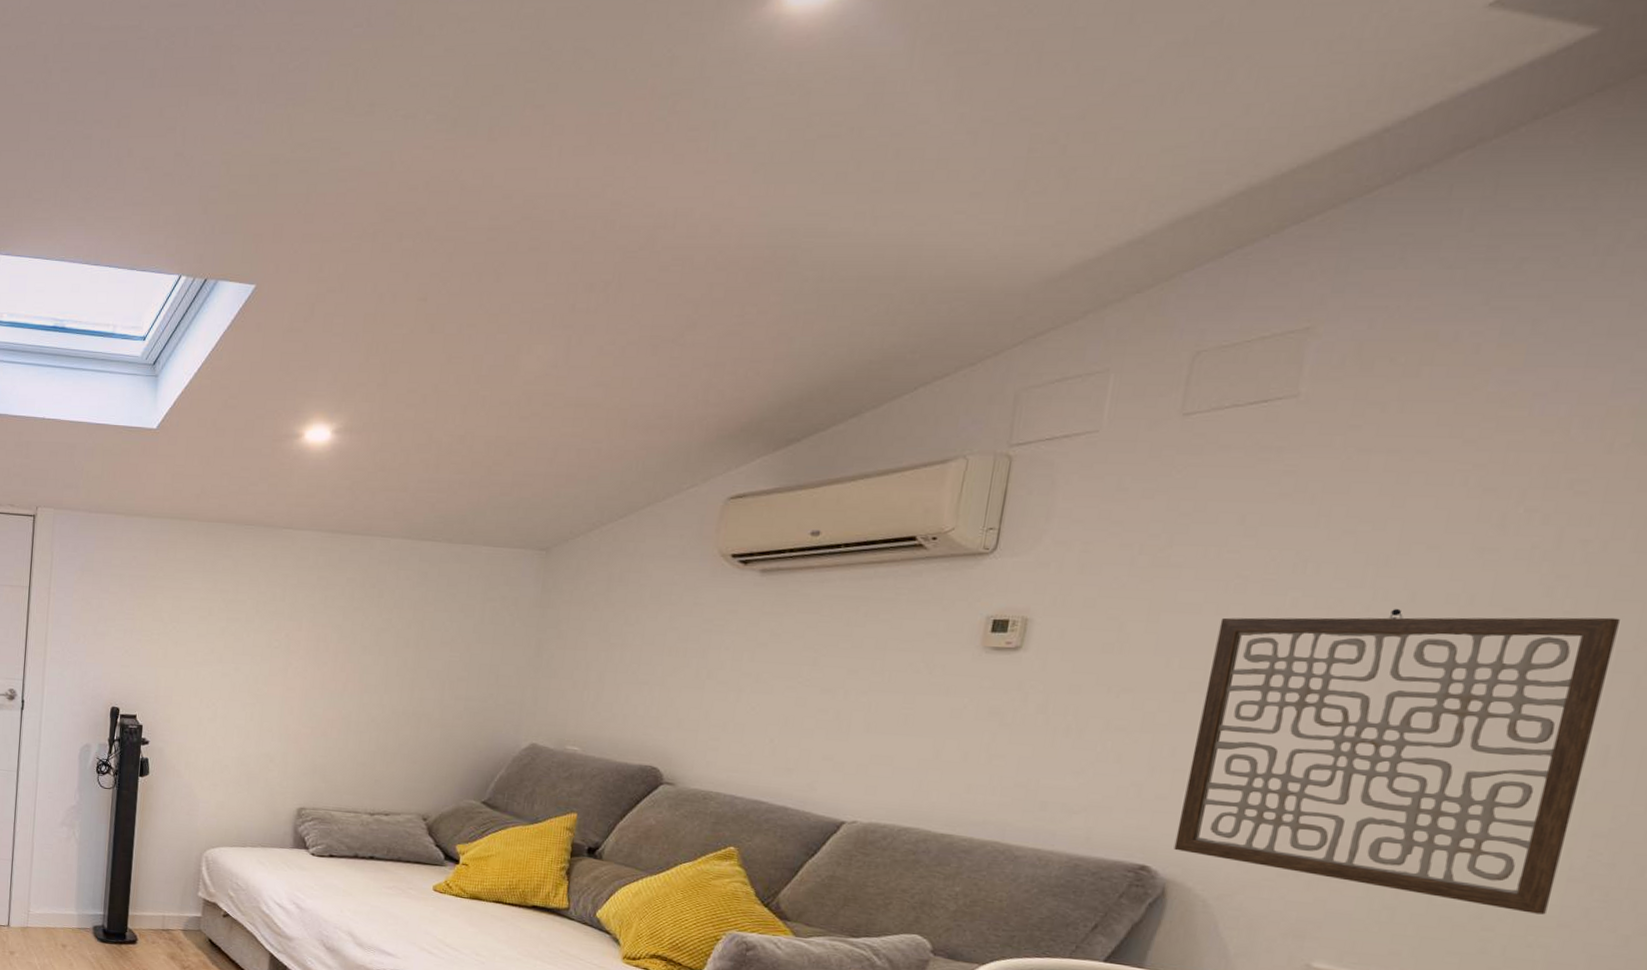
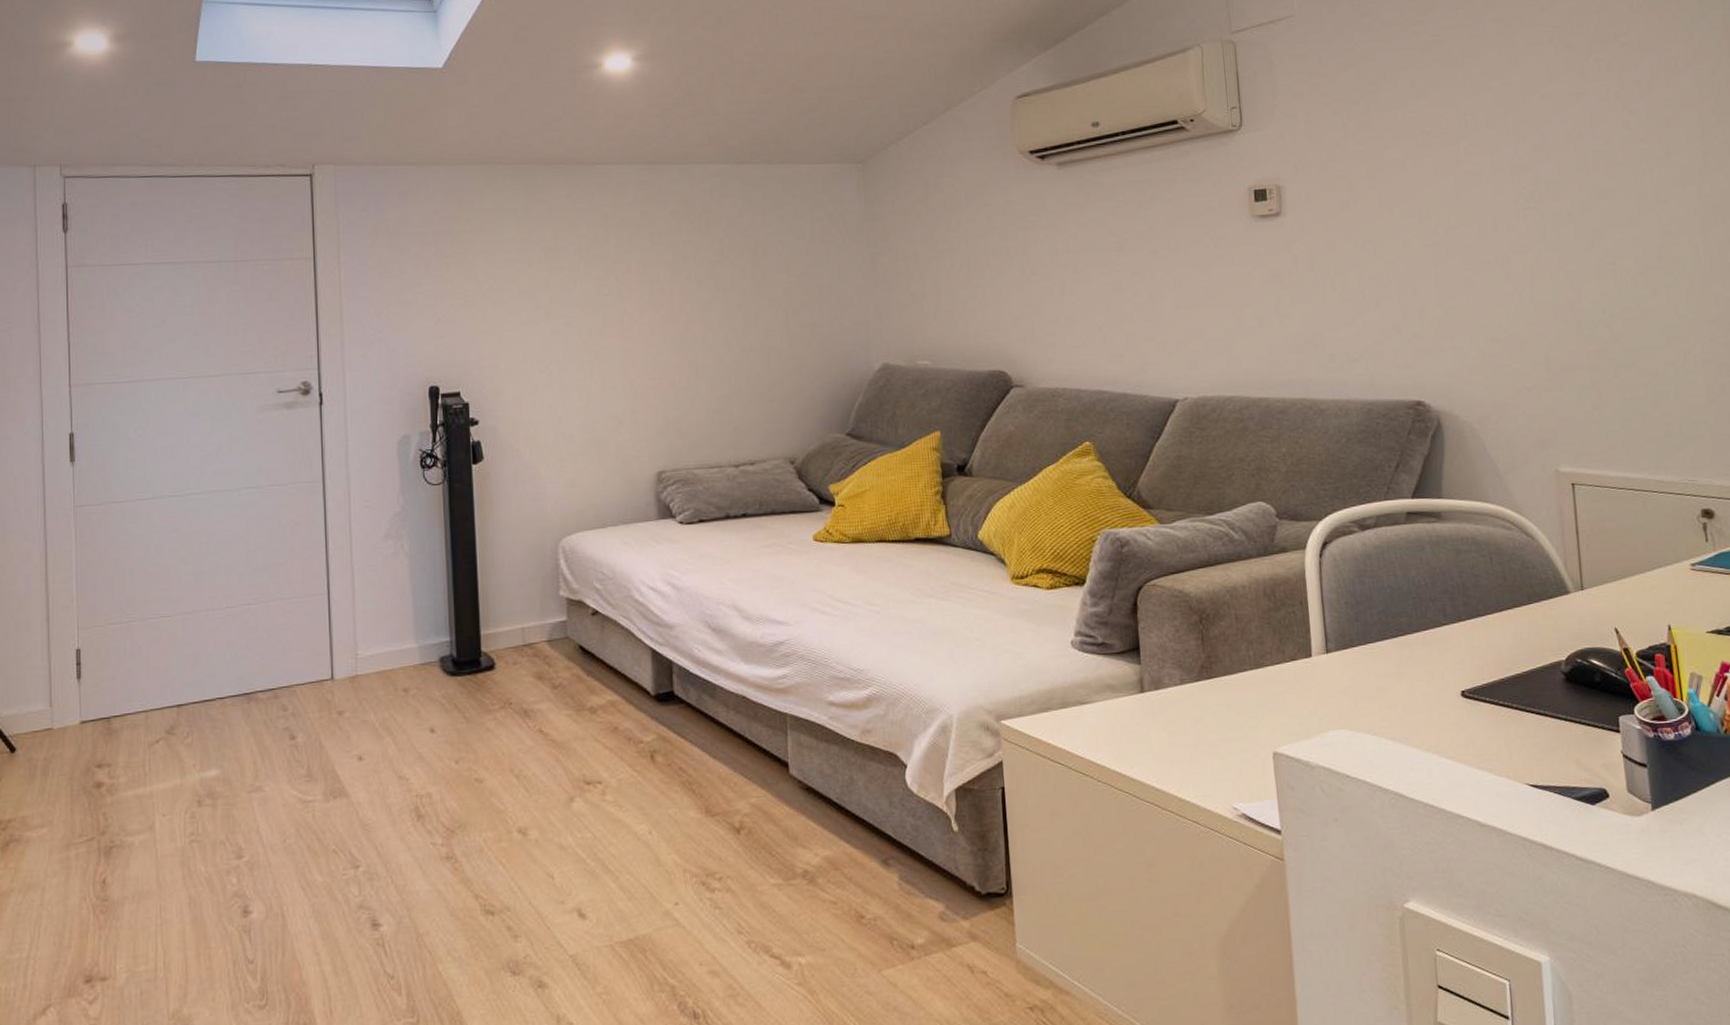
wall art: present [1174,609,1620,915] -> none [1419,141,1698,395]

